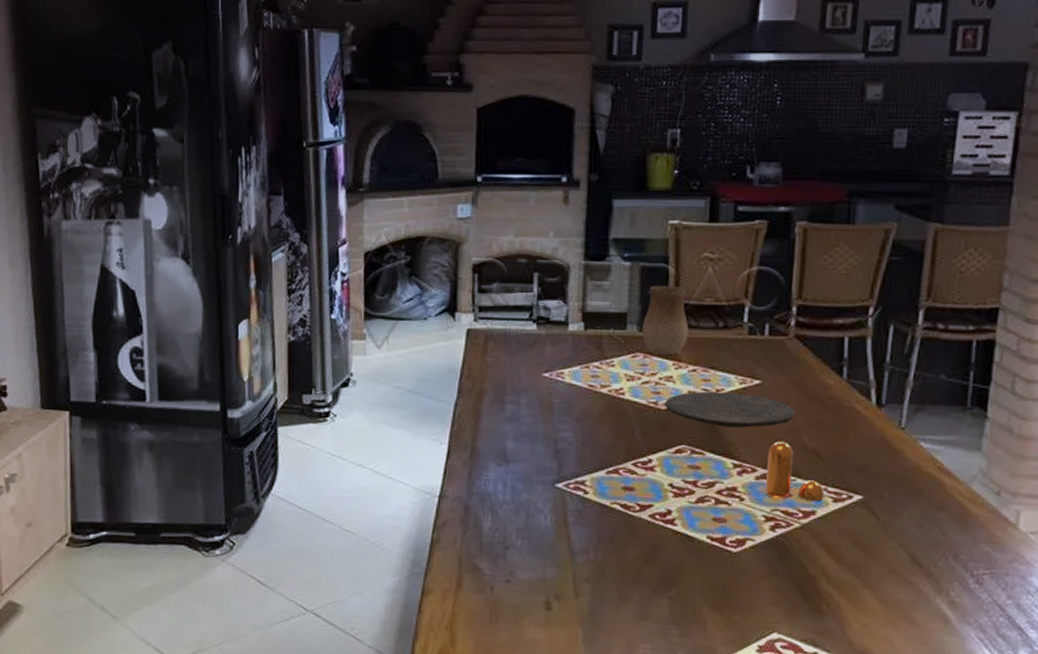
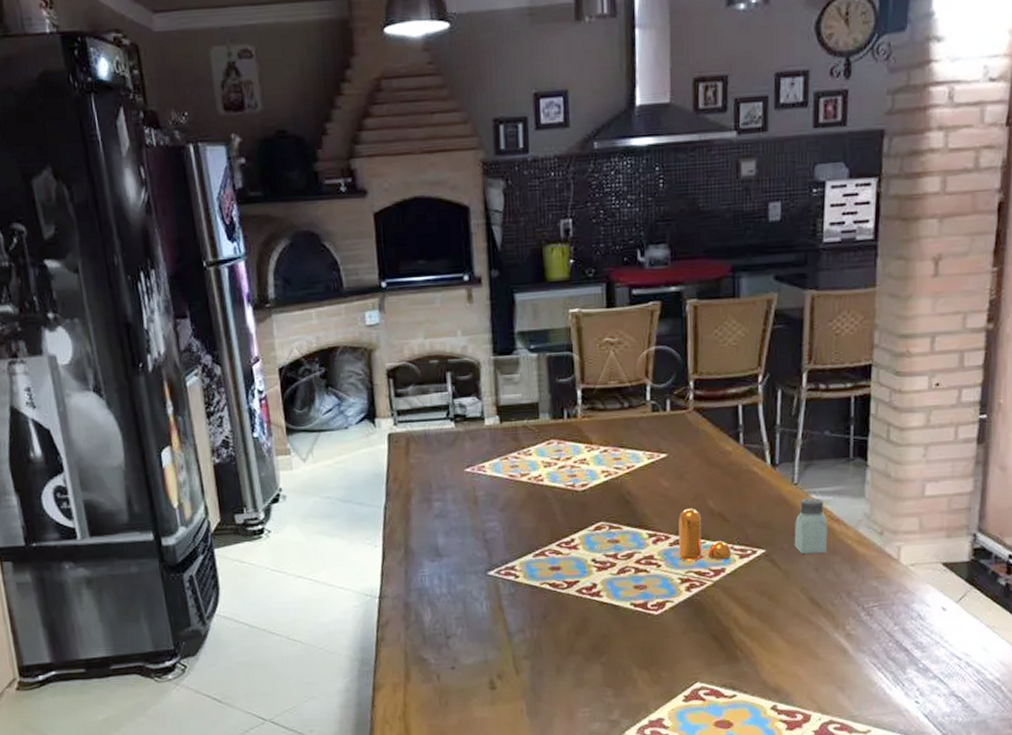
ceramic jug: present [641,286,689,355] -> none [553,372,597,439]
plate: present [665,391,795,428] -> none [581,467,700,501]
saltshaker: none [896,445,937,508] -> present [794,497,828,555]

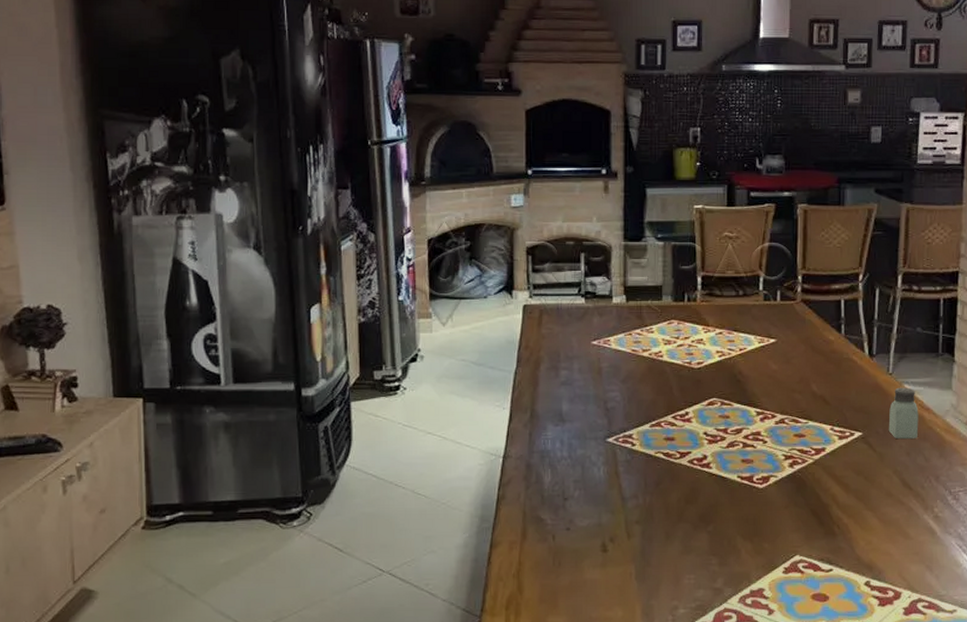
pepper shaker: present [678,508,732,561] -> none [783,390,832,440]

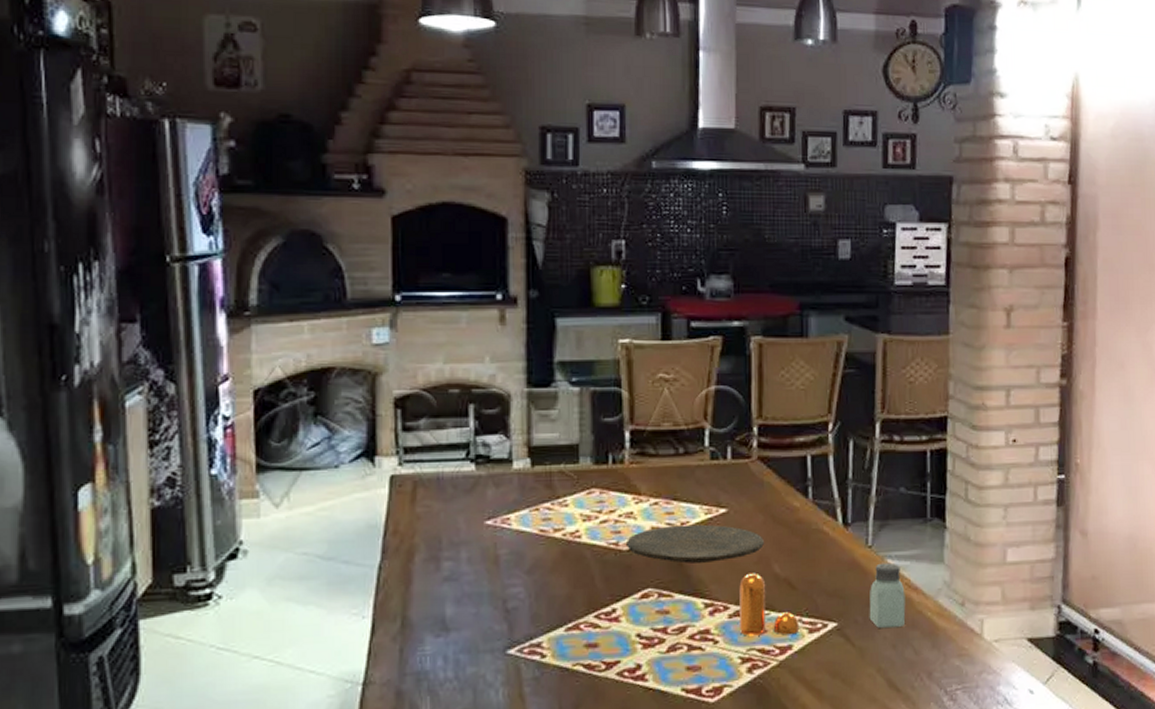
plate: none [697,350,805,380] -> present [627,524,764,564]
pepper shaker: none [783,390,832,440] -> present [739,572,800,636]

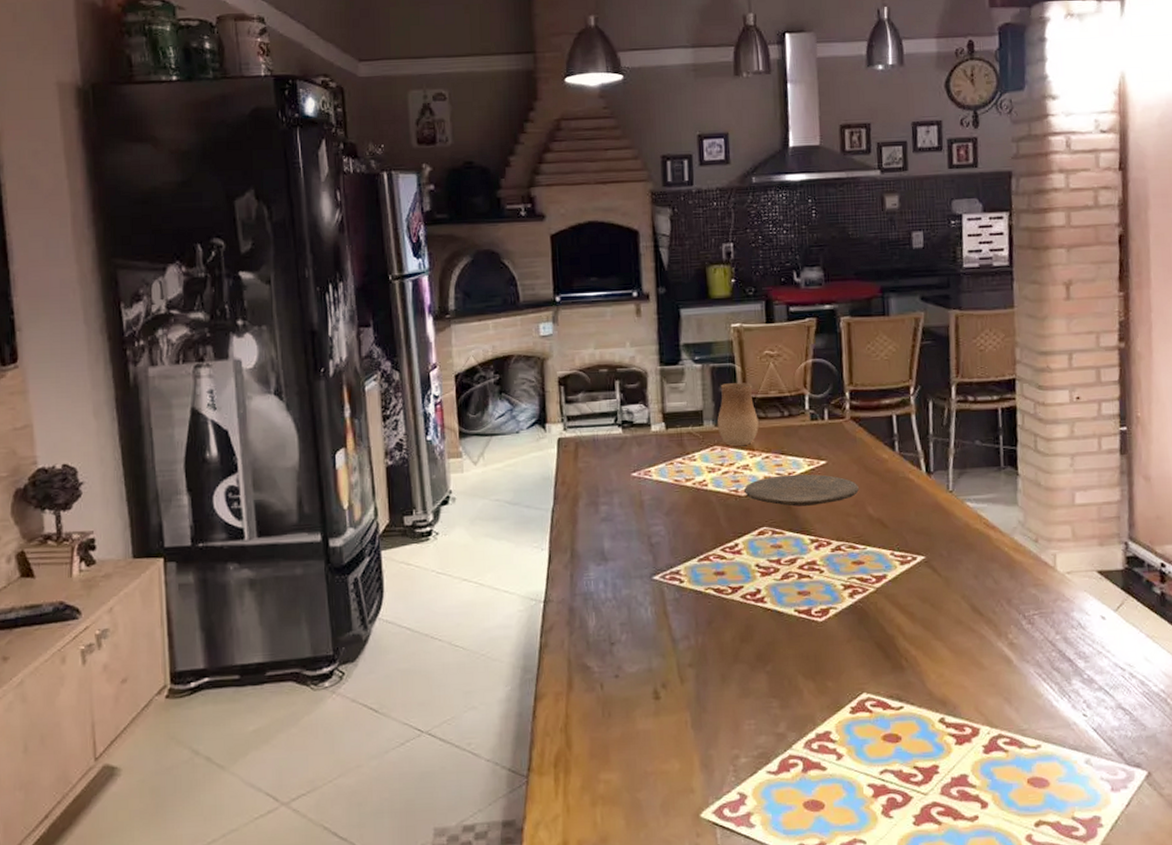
ceramic jug: none [596,412,647,488] -> present [717,382,759,446]
pepper shaker: present [739,572,800,636] -> none [839,514,892,567]
saltshaker: present [869,562,906,629] -> none [952,505,985,562]

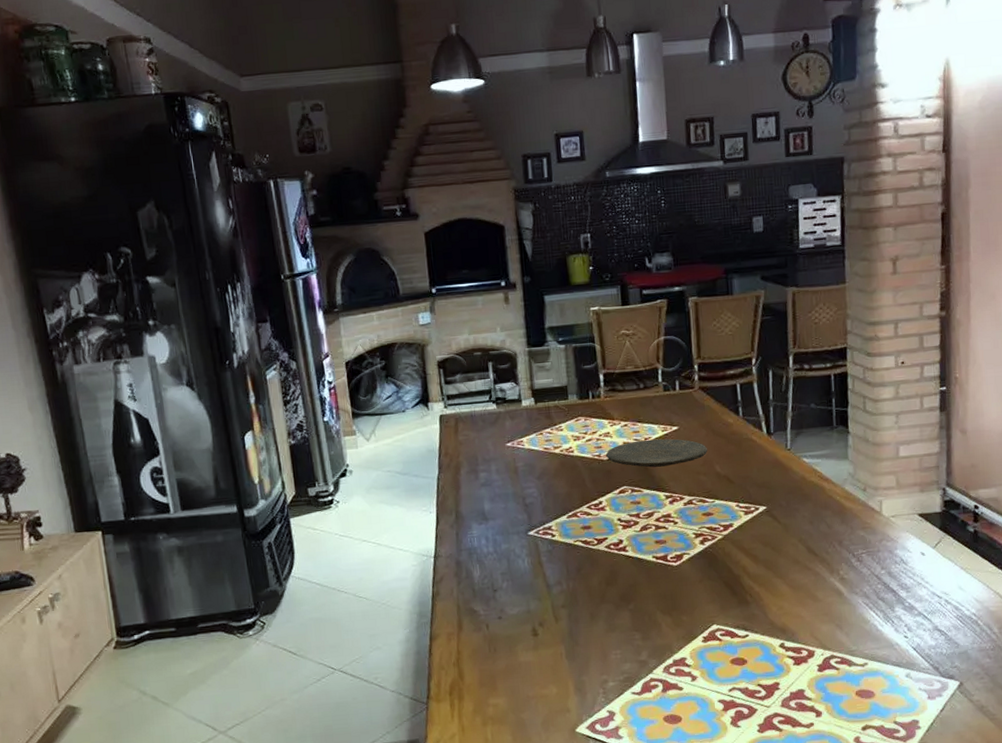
ceramic jug: present [717,382,759,446] -> none [580,360,618,416]

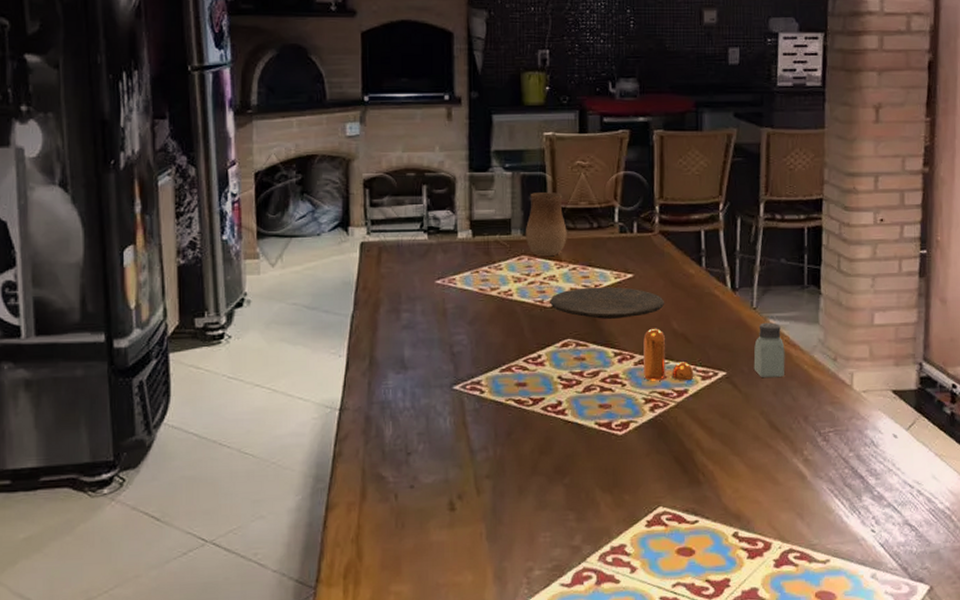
ceramic jug: none [580,360,618,416] -> present [525,192,567,256]
pepper shaker: none [690,472,738,518] -> present [643,328,694,381]
saltshaker: none [790,461,820,510] -> present [753,322,785,378]

